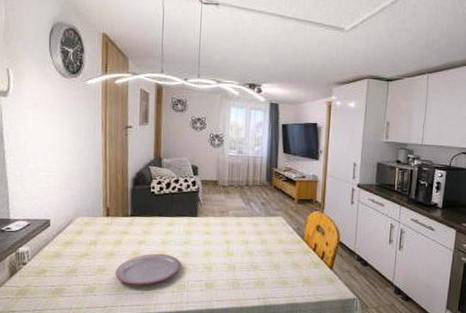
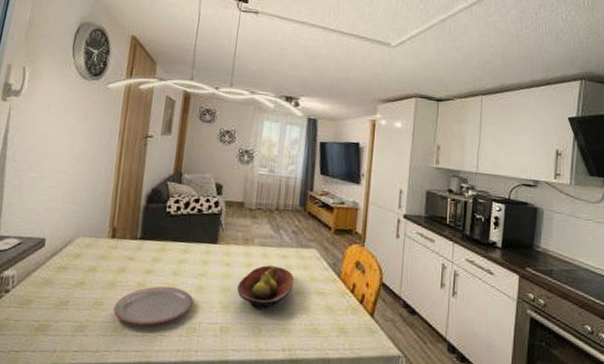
fruit bowl: none [217,232,265,269] -> present [237,265,295,310]

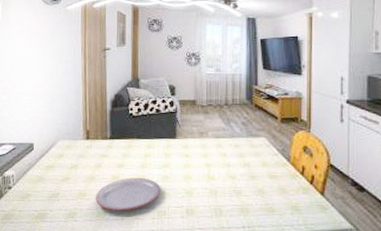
fruit bowl: present [237,265,295,310] -> none [198,155,248,194]

